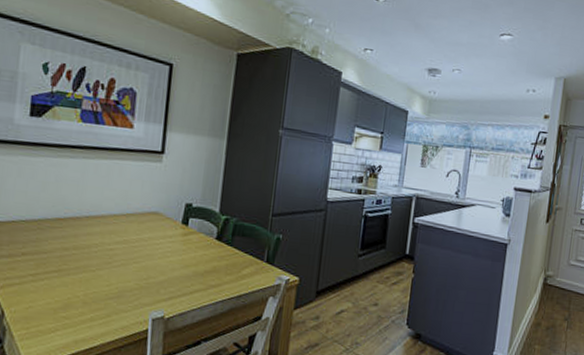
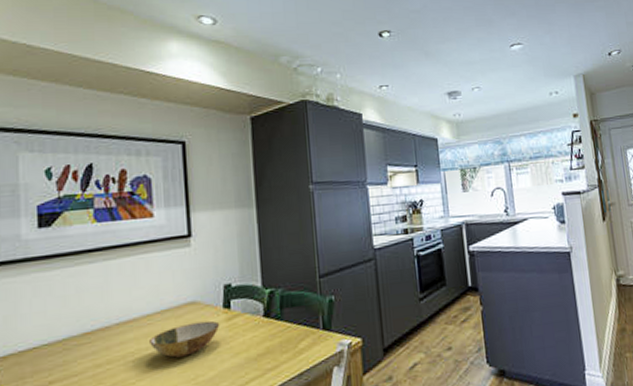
bowl: none [112,230,177,258] -> present [149,320,220,358]

